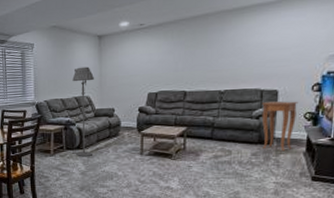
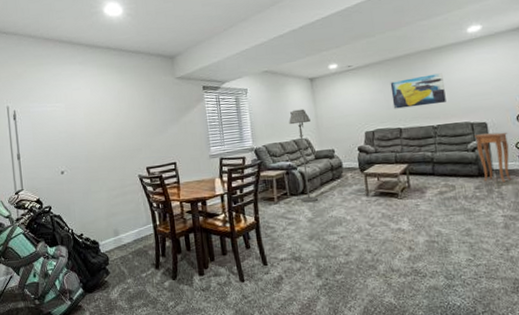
wall art: none [181,36,240,72] -> present [390,73,446,109]

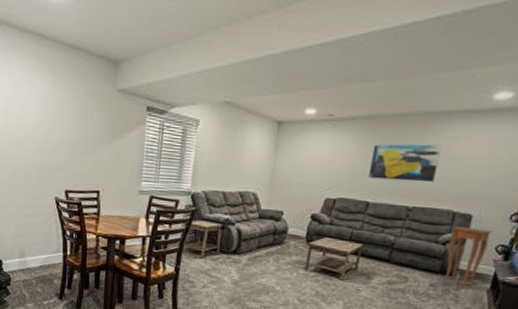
floor lamp: present [289,109,318,203] -> none [231,156,266,265]

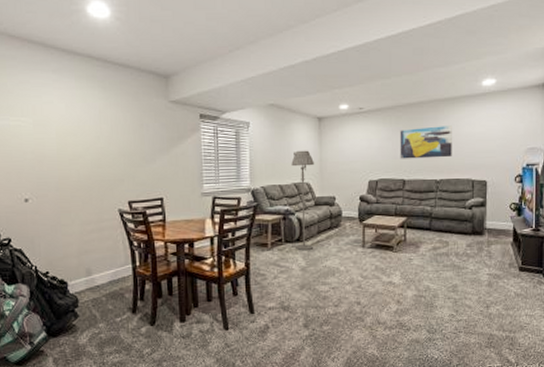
floor lamp: none [231,156,266,265] -> present [291,150,314,251]
side table: present [443,226,493,286] -> none [474,191,505,242]

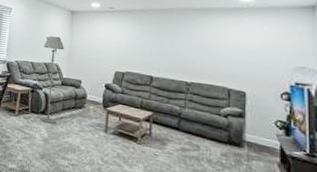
wall art: present [400,126,452,159] -> none [148,31,205,63]

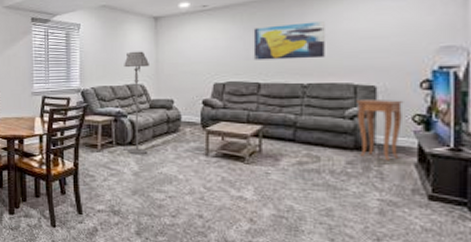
wall art: none [148,31,205,63] -> present [253,21,325,60]
side table: none [230,101,268,158] -> present [357,98,404,161]

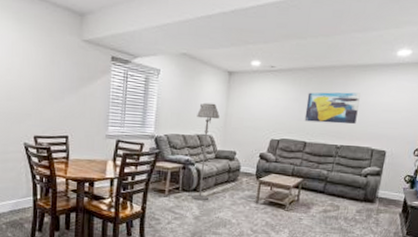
side table: present [357,98,404,161] -> none [366,160,401,211]

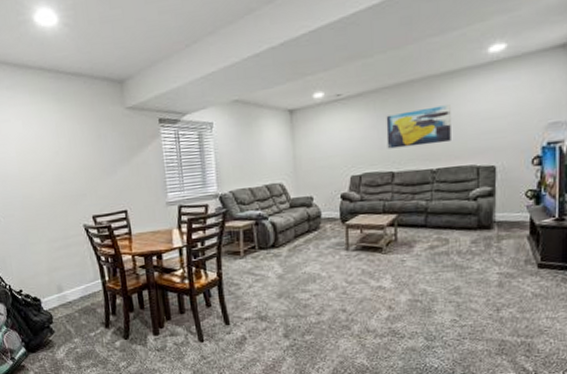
floor lamp: present [192,102,220,201] -> none [261,147,290,257]

